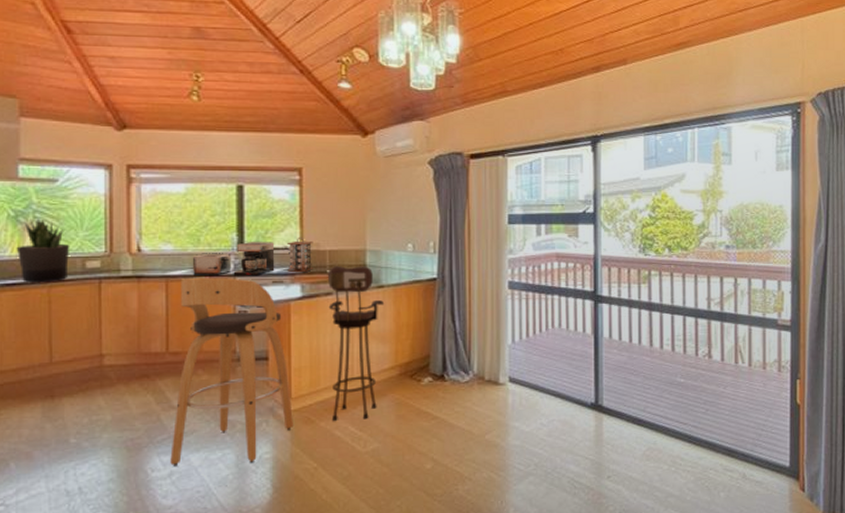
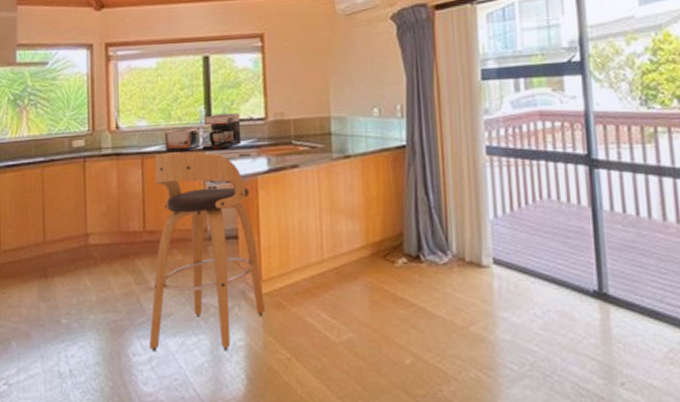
planter: present [16,217,70,282] -> none [15,100,59,163]
spice rack: present [287,236,313,273] -> none [252,106,279,145]
bar stool: present [327,266,385,421] -> none [292,134,352,306]

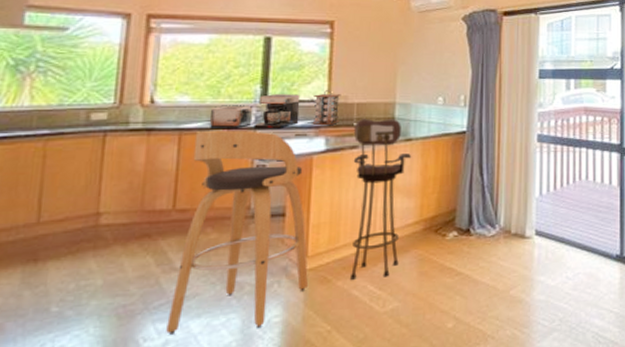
spice rack: none [252,106,279,145] -> present [312,89,341,126]
bar stool: none [292,134,352,306] -> present [349,119,412,280]

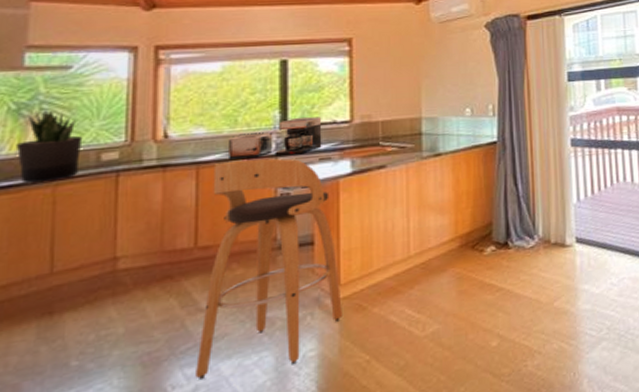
planter: none [12,66,75,135] -> present [15,109,83,182]
spice rack: present [312,89,341,126] -> none [336,109,365,148]
bar stool: present [349,119,412,280] -> none [380,134,443,305]

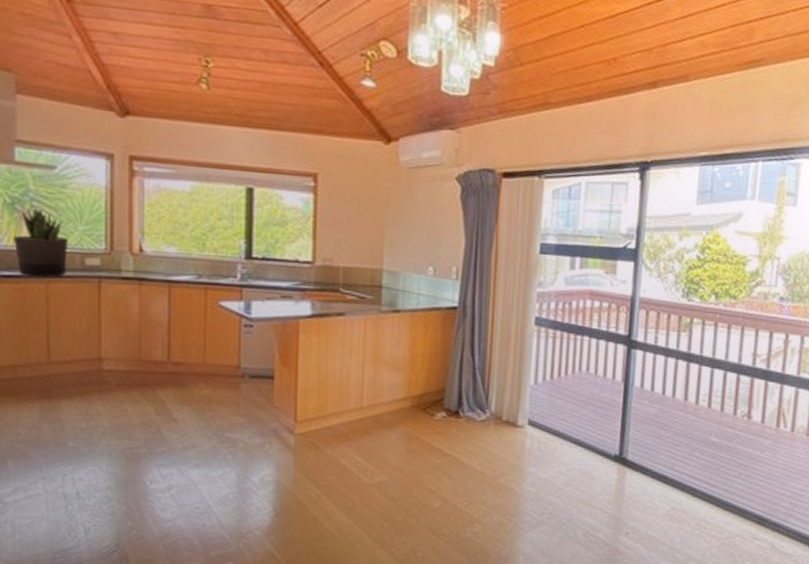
bar stool: present [195,158,342,379] -> none [170,285,298,484]
toaster: present [227,133,272,160] -> none [196,260,237,286]
coffee maker: present [275,117,322,157] -> none [239,251,285,289]

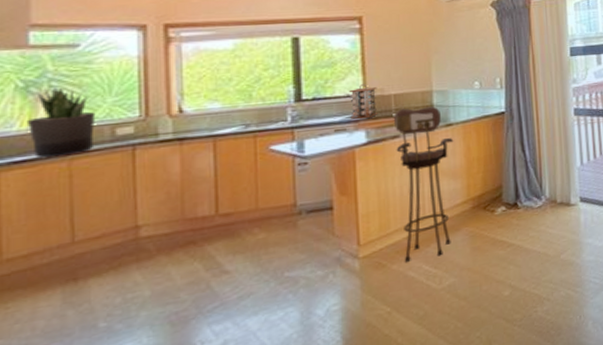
spice rack: none [297,249,326,289] -> present [349,83,378,120]
bar stool: none [337,285,400,450] -> present [393,106,454,262]

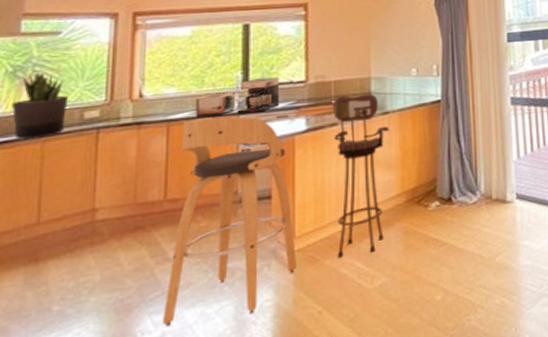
bar stool: none [223,130,363,335] -> present [163,116,297,326]
toaster: none [243,107,287,132] -> present [195,92,234,117]
coffee maker: none [290,91,337,129] -> present [237,77,280,115]
spice rack: present [349,83,378,120] -> none [292,69,319,106]

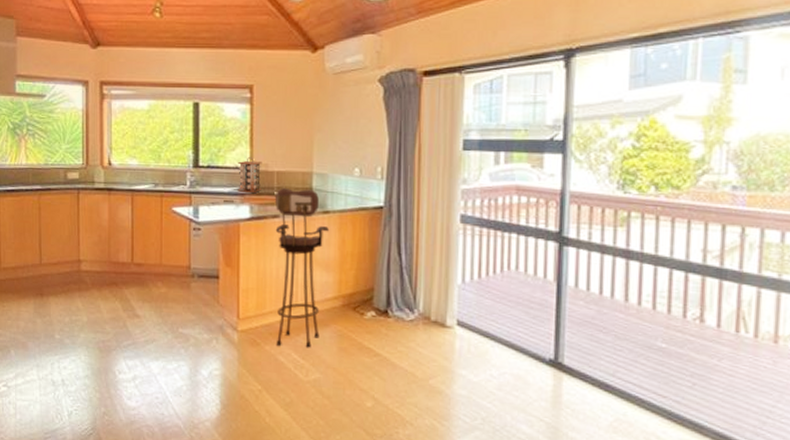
planter: present [11,71,69,138] -> none [14,130,55,190]
bar stool: present [163,116,297,326] -> none [134,192,240,377]
toaster: present [195,92,234,117] -> none [153,170,187,193]
coffee maker: present [237,77,280,115] -> none [189,160,227,195]
spice rack: none [292,69,319,106] -> present [238,156,262,194]

